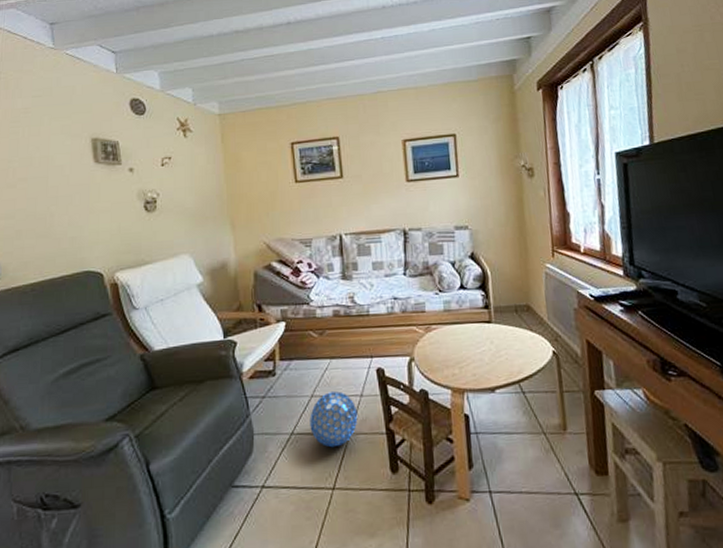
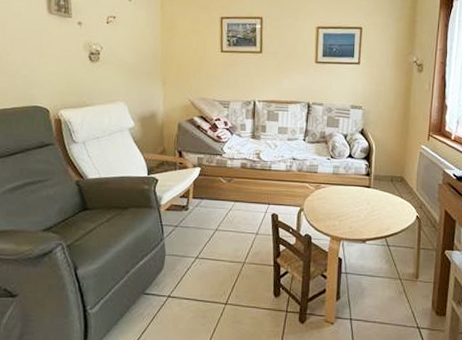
ball: present [310,391,358,448] -> none [212,228,252,272]

